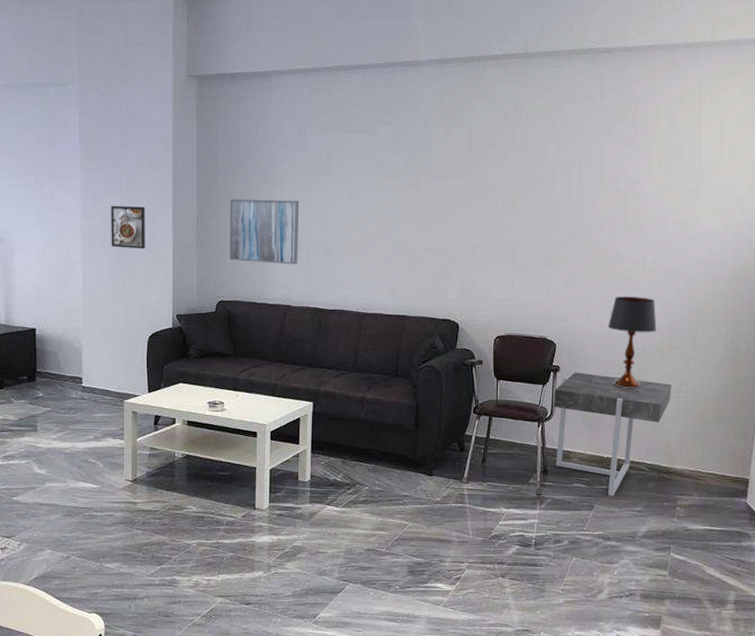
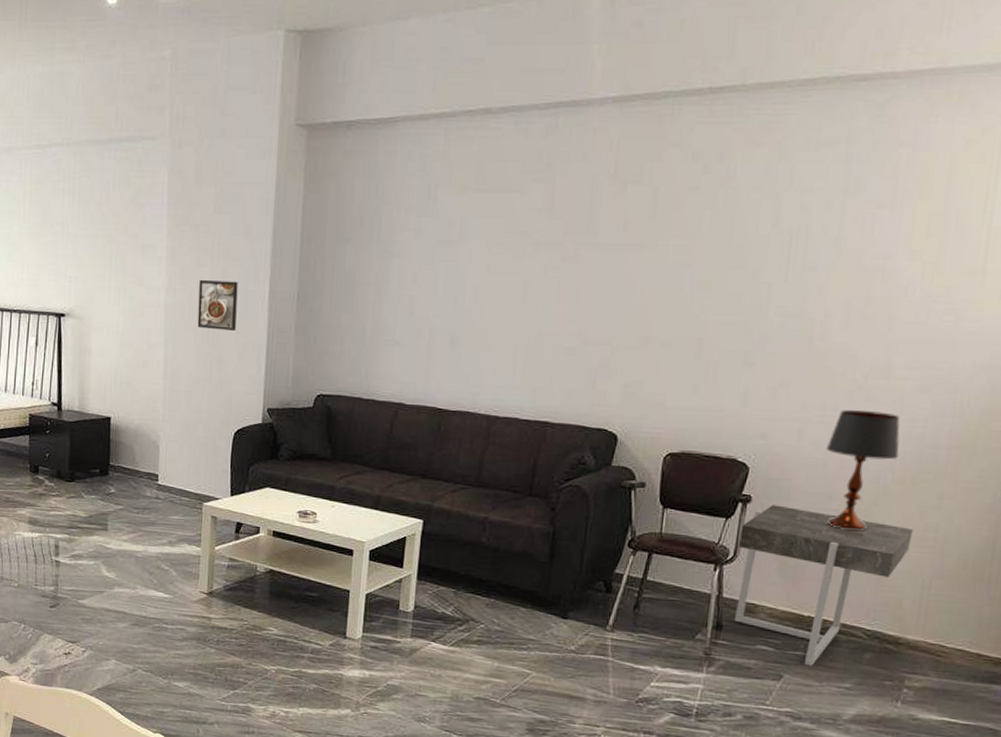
wall art: present [230,199,300,265] -> none [333,273,423,355]

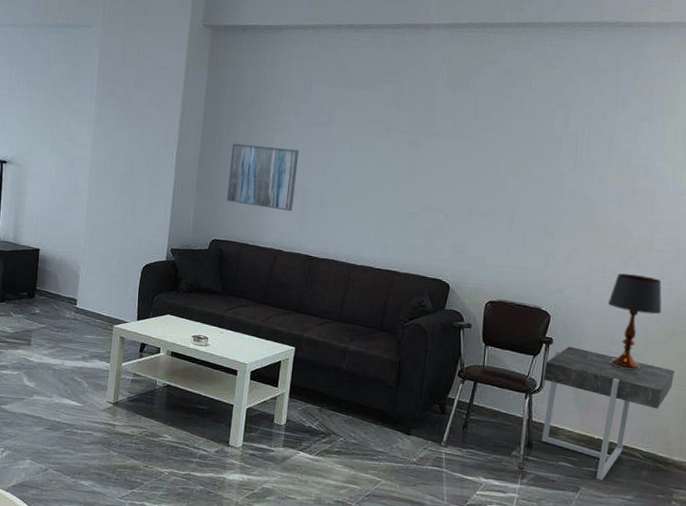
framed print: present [197,279,238,332] -> none [116,140,152,184]
wall art: none [333,273,423,355] -> present [227,143,299,211]

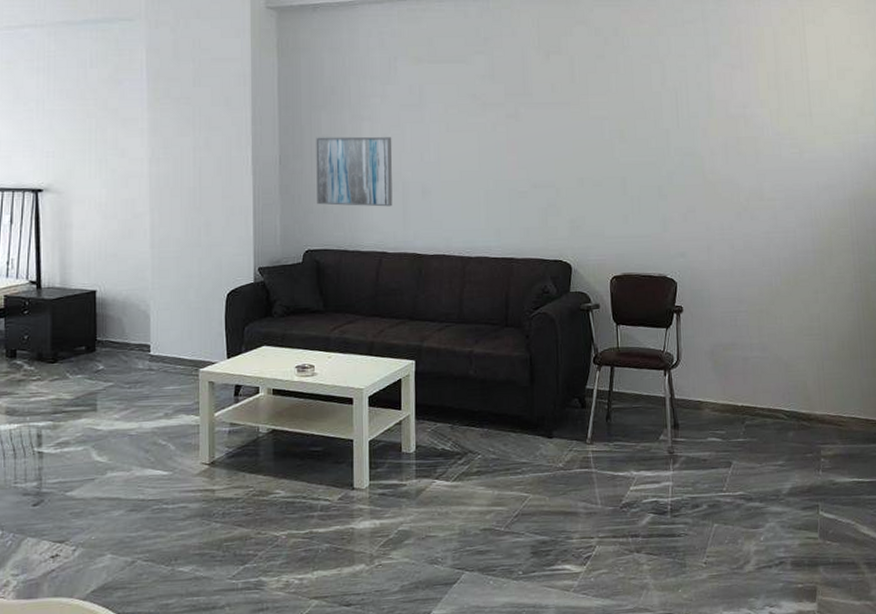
side table: present [542,346,674,481] -> none [679,312,803,450]
table lamp: present [607,273,662,371] -> none [729,227,782,328]

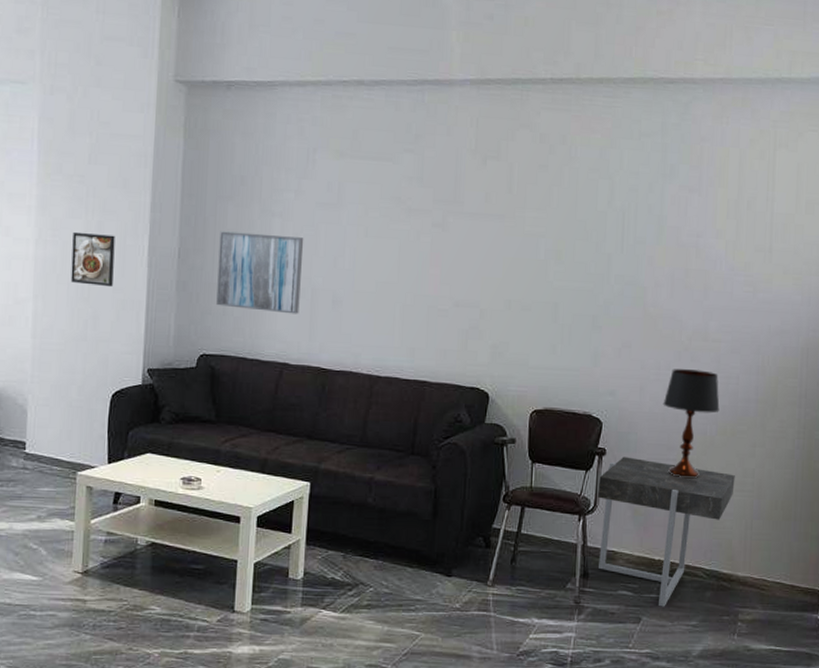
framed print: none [183,148,222,196] -> present [70,231,115,288]
side table: none [679,312,803,450] -> present [597,456,735,607]
table lamp: none [729,227,782,328] -> present [663,369,720,479]

